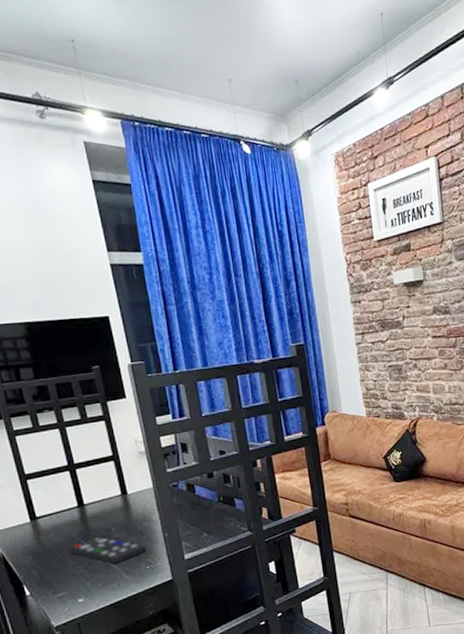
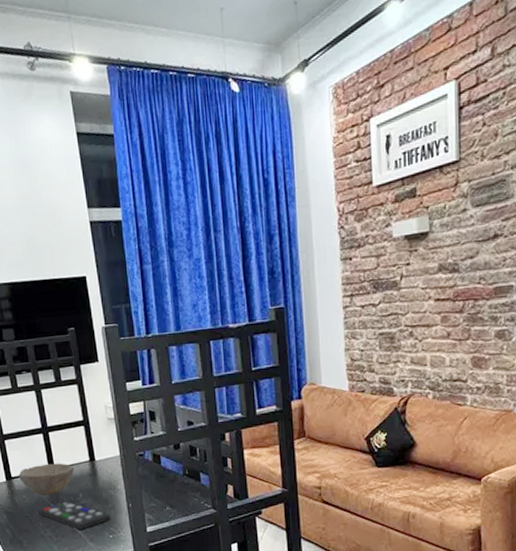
bowl: none [44,499,106,533] -> present [18,463,75,496]

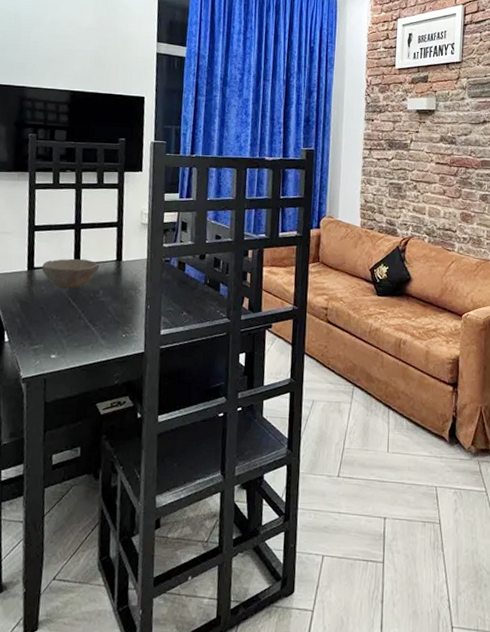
remote control: present [37,501,111,529] -> none [53,296,127,326]

